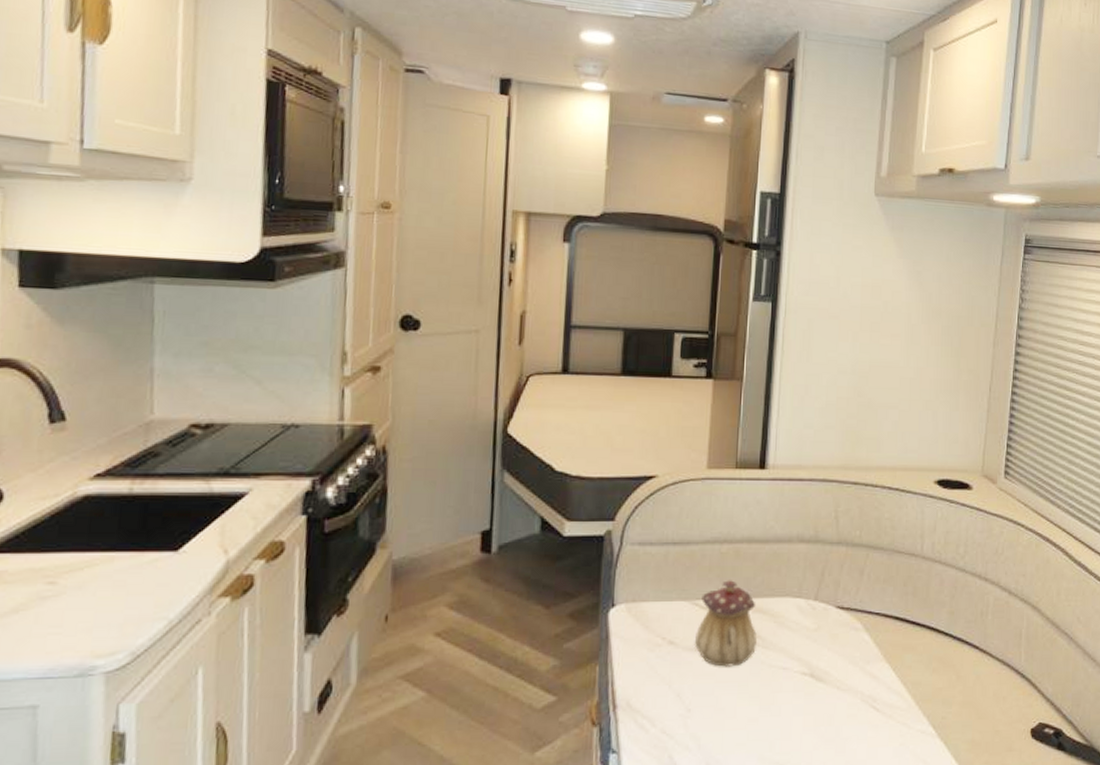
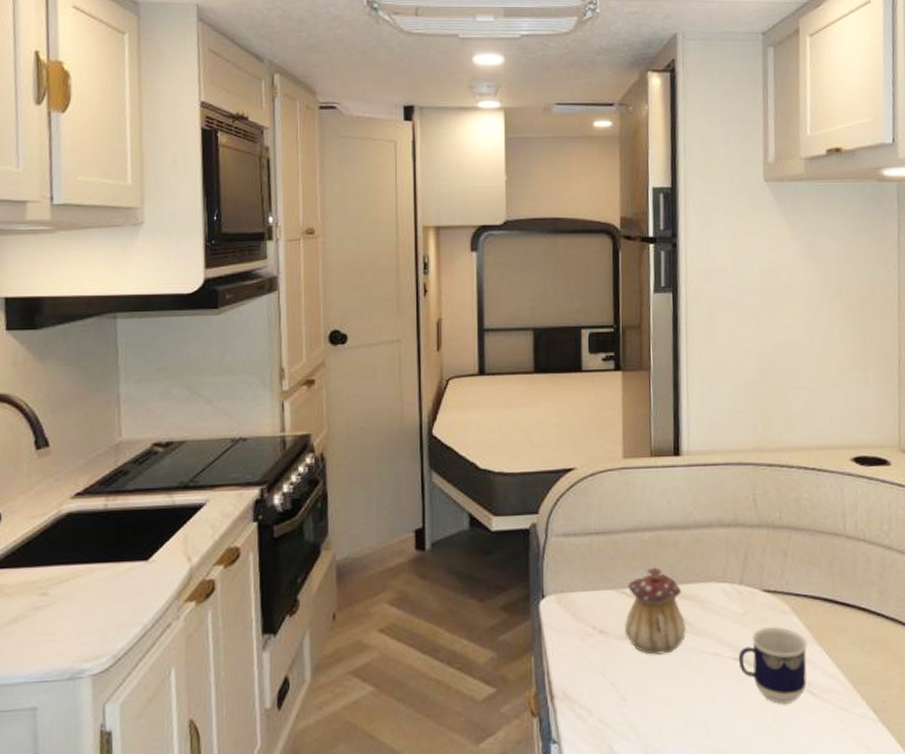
cup: none [806,643,875,719] -> present [738,627,807,704]

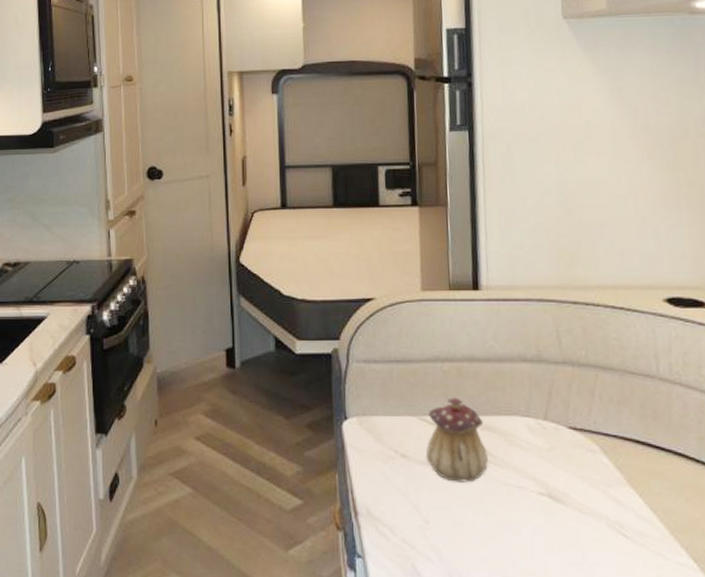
cup: present [738,627,807,704] -> none [543,465,618,543]

